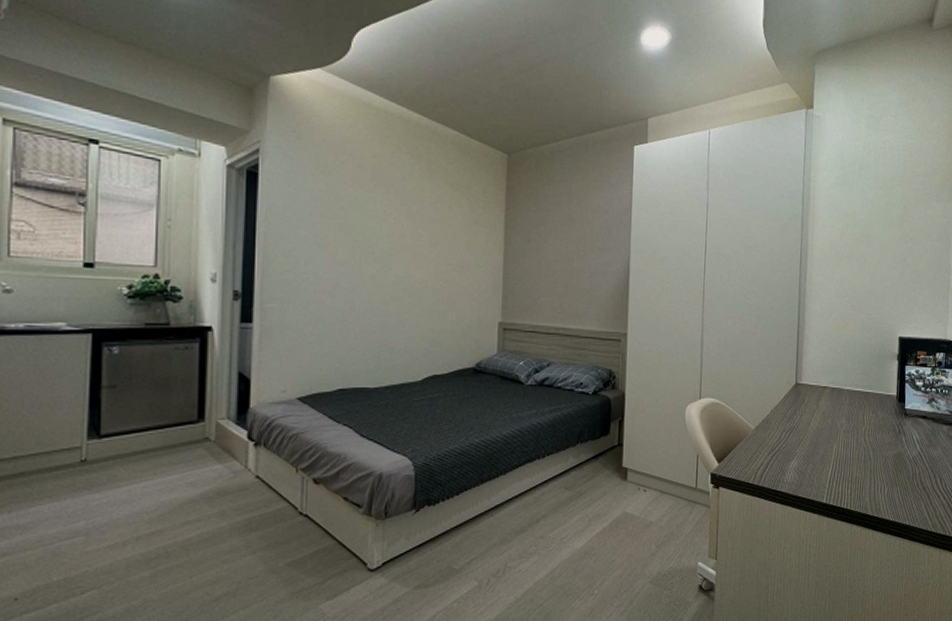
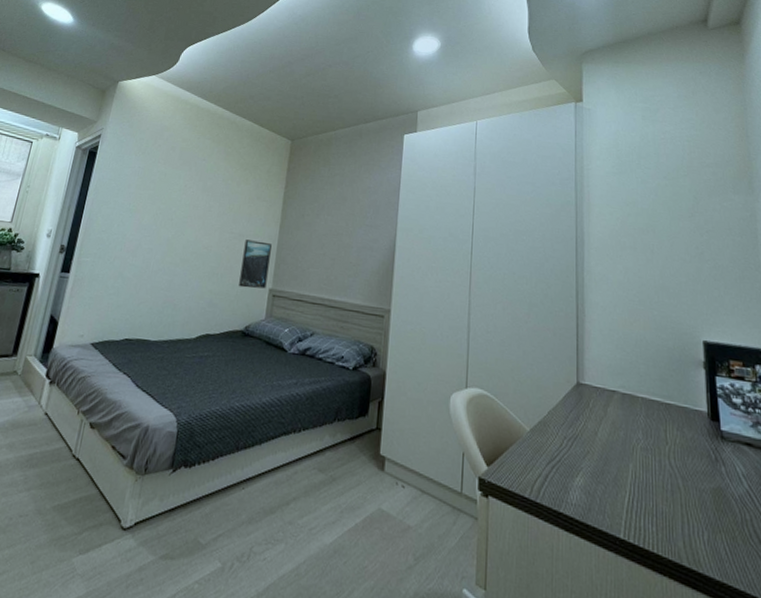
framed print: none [464,271,496,323] -> present [239,239,272,289]

